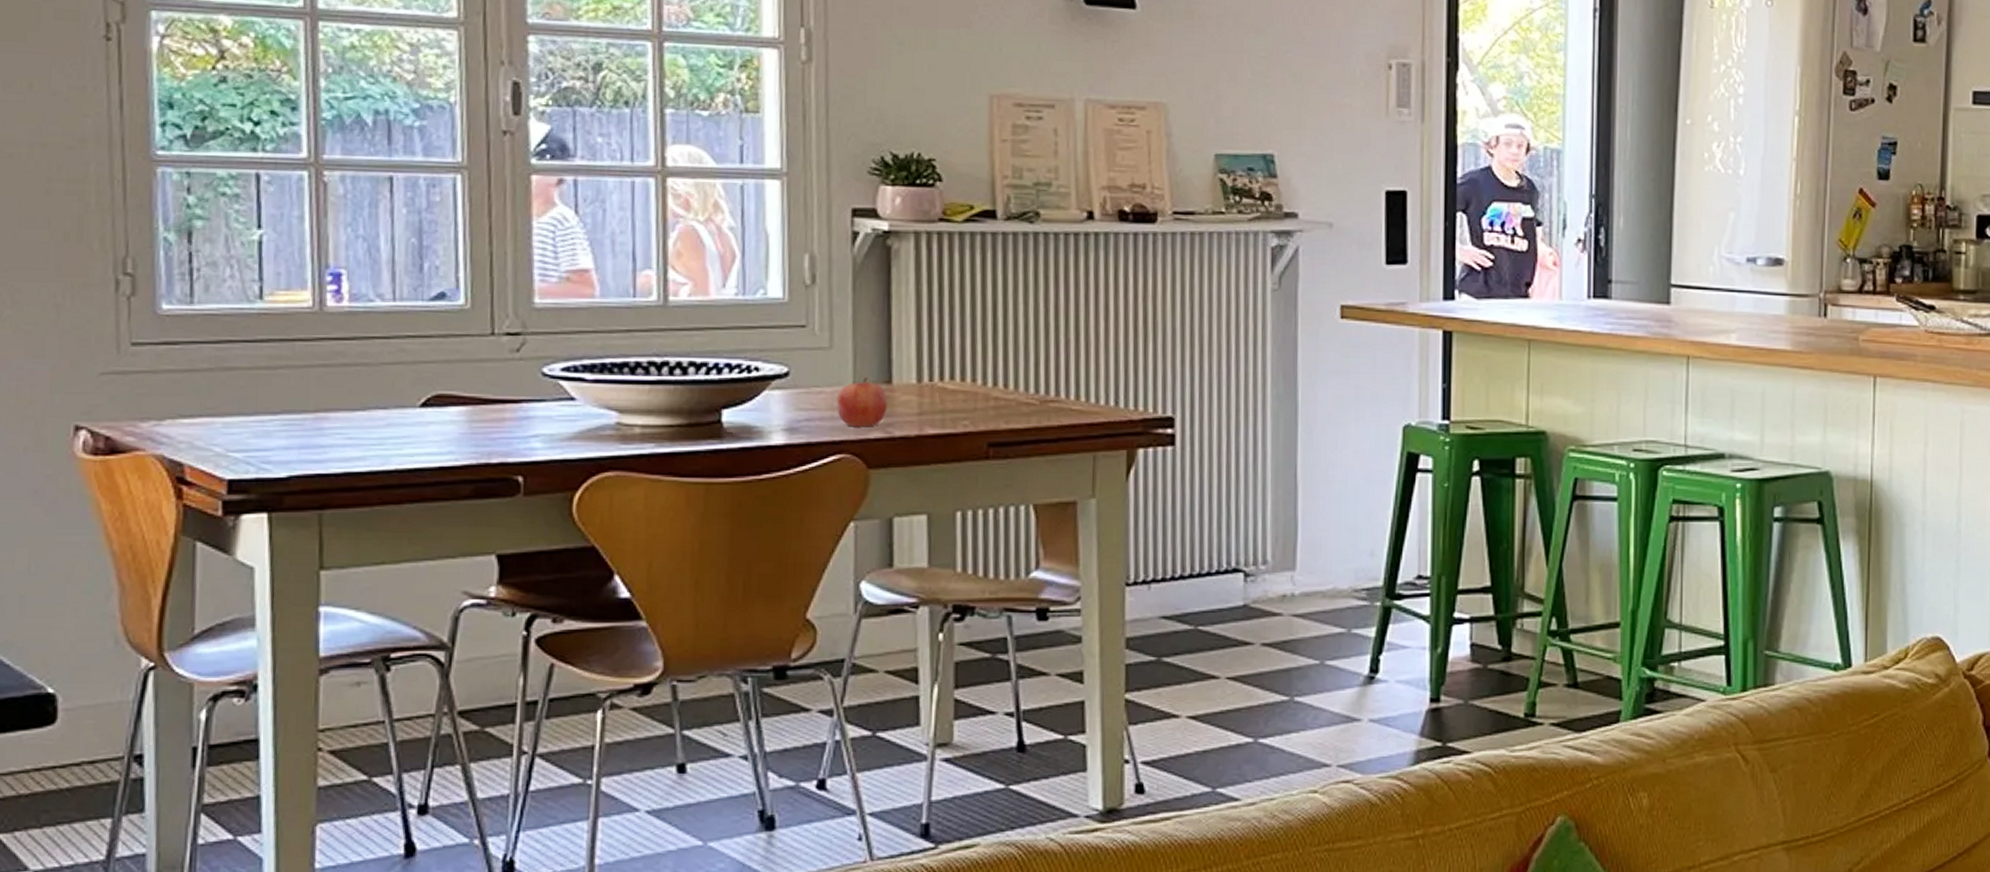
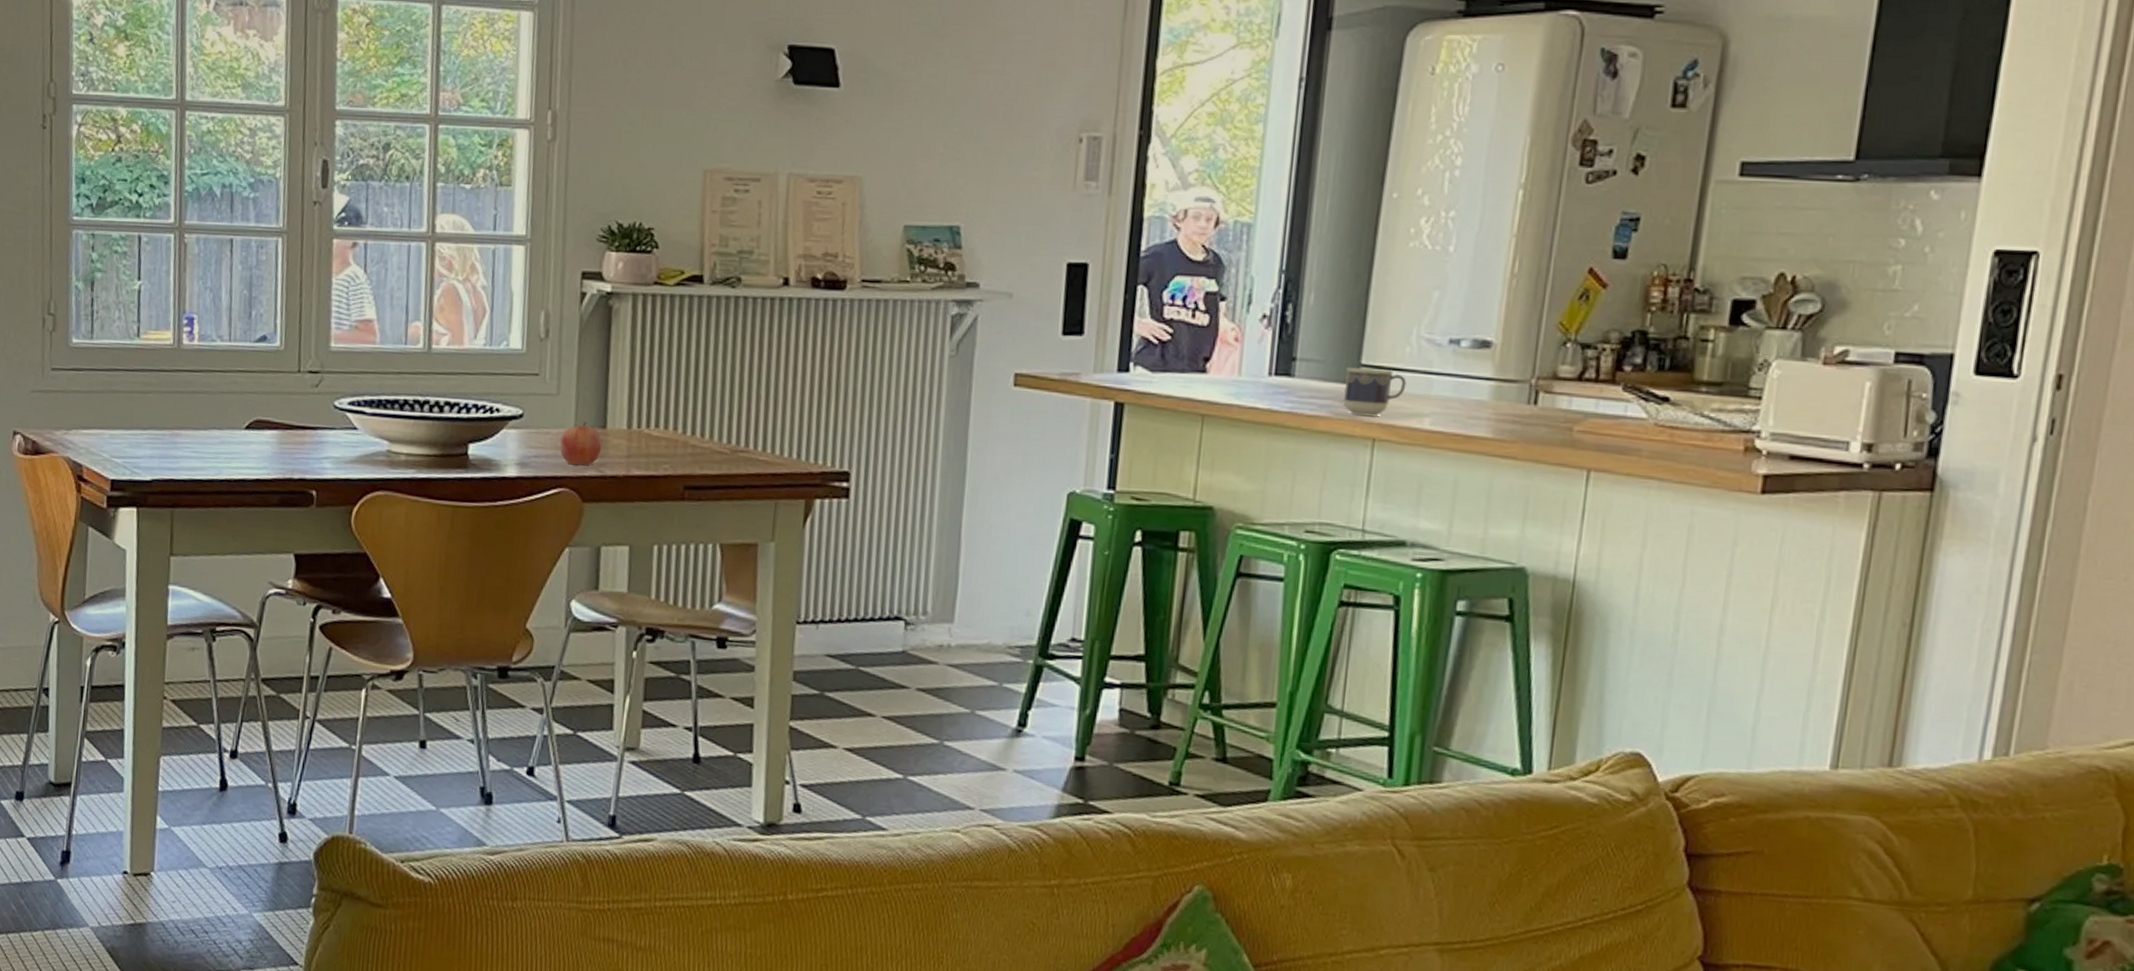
cup: none [1658,287,1713,334] -> present [1344,367,1407,416]

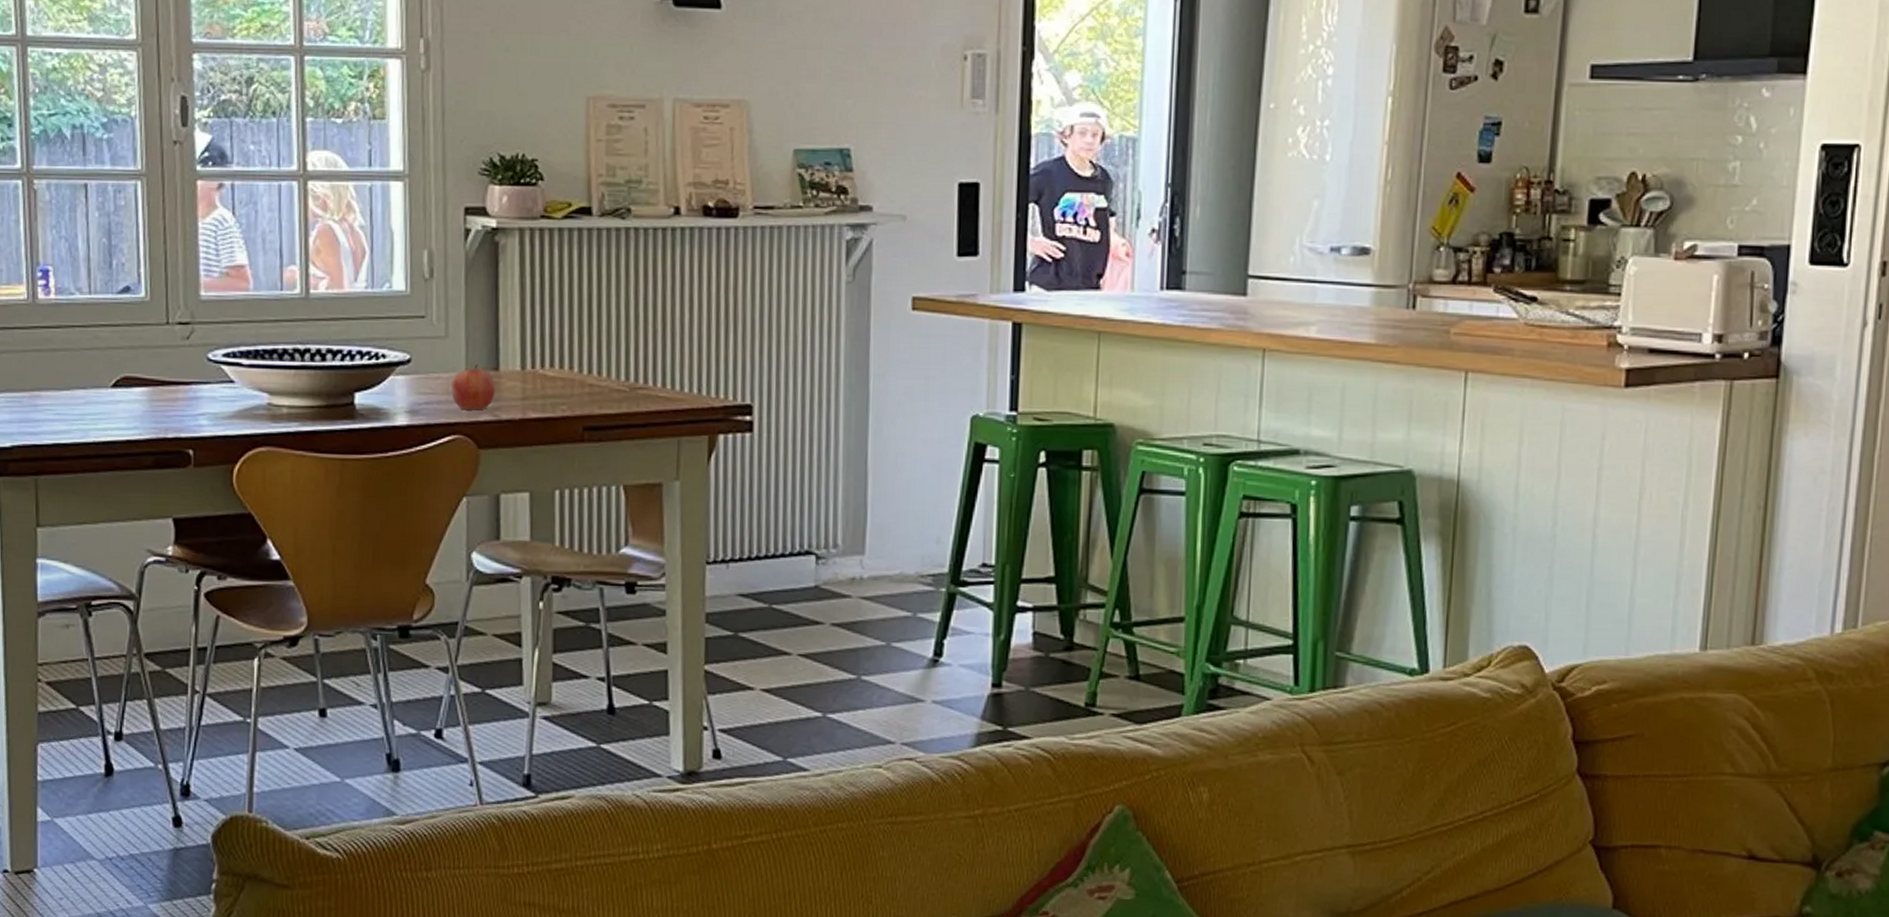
cup: present [1344,367,1407,416] -> none [1233,278,1292,326]

